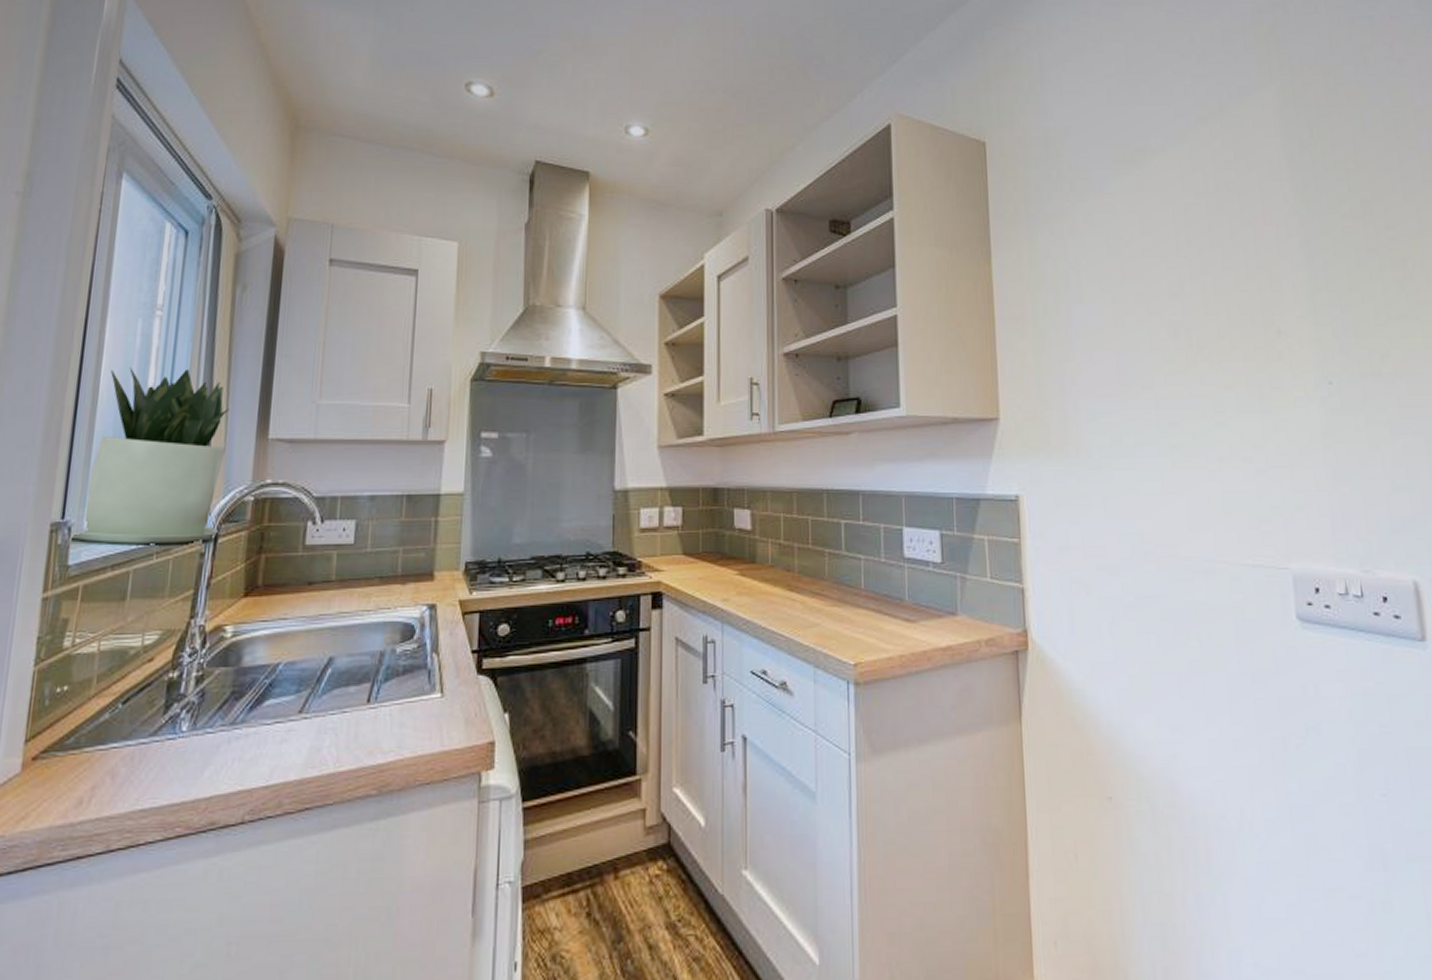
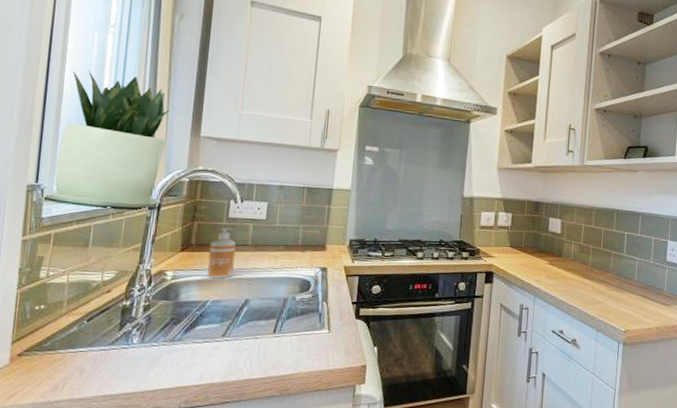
soap dispenser: none [278,559,315,632] -> present [207,227,236,279]

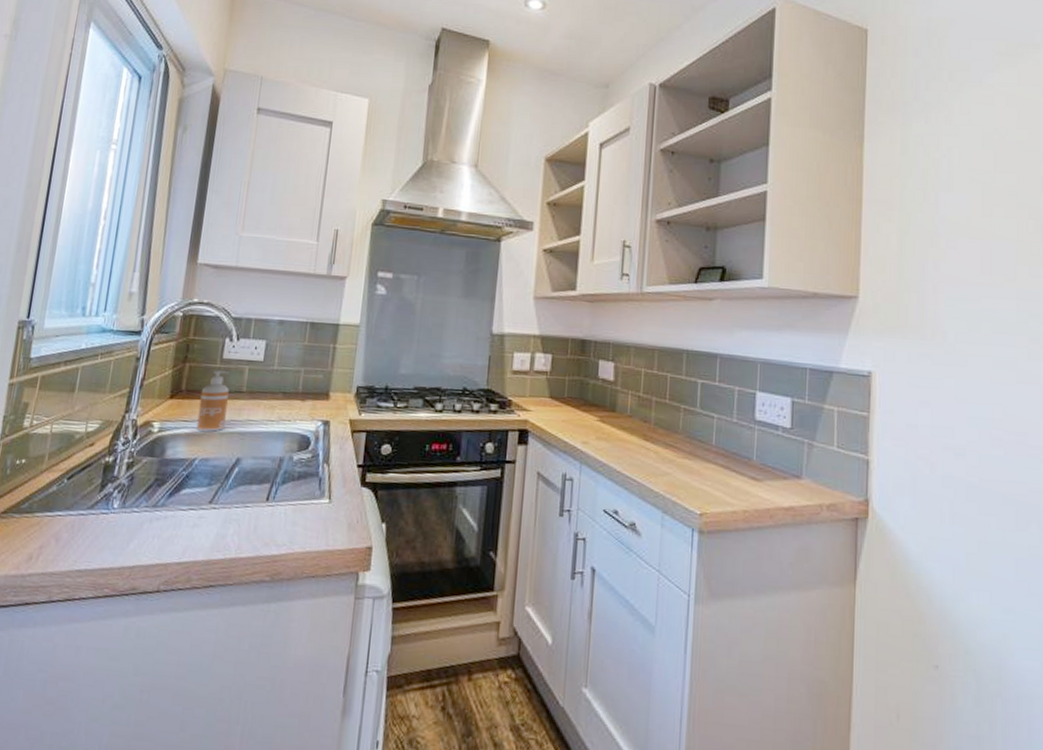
planter: present [42,71,169,209] -> none [32,192,167,348]

